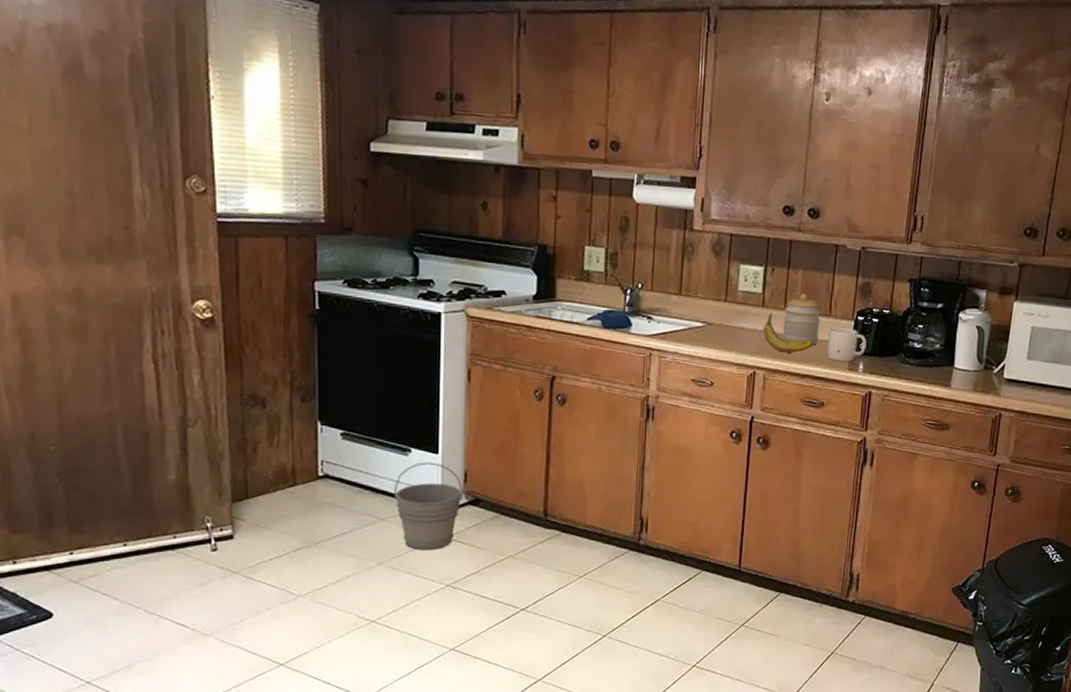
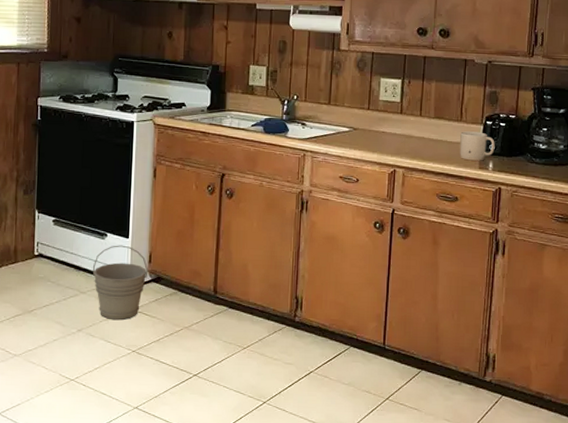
fruit: present [762,313,813,353] -> none [401,119,446,153]
jar: present [782,294,821,346] -> none [418,102,453,147]

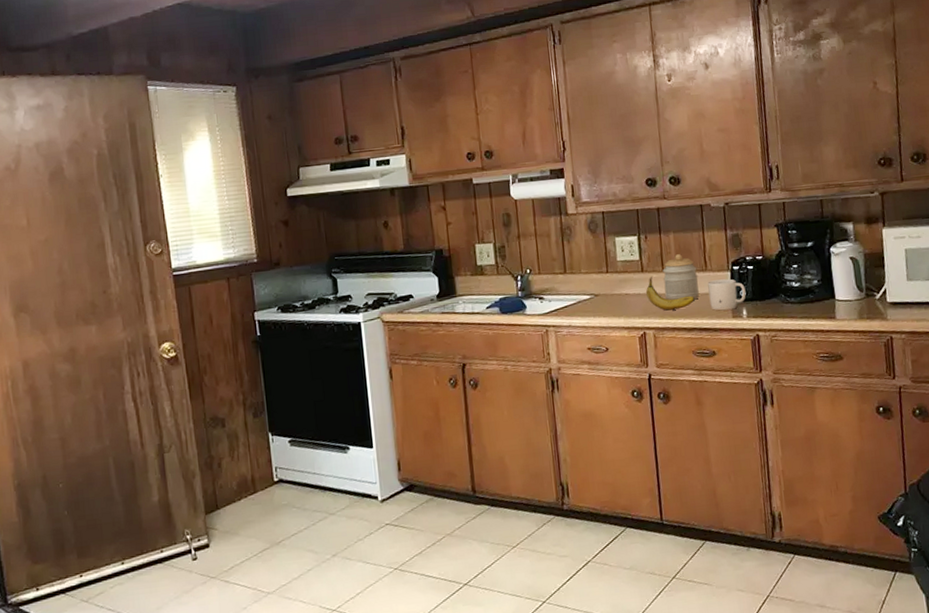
bucket: present [92,245,148,321] -> none [338,456,399,539]
fruit: none [401,119,446,153] -> present [645,276,695,311]
jar: none [418,102,453,147] -> present [662,254,700,300]

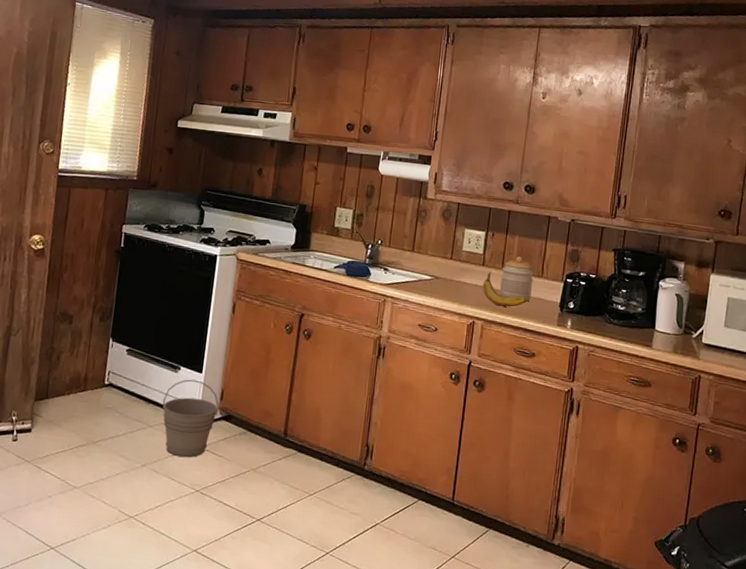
bucket: none [338,456,399,539] -> present [162,379,219,458]
mug: present [707,278,746,311] -> none [539,287,575,318]

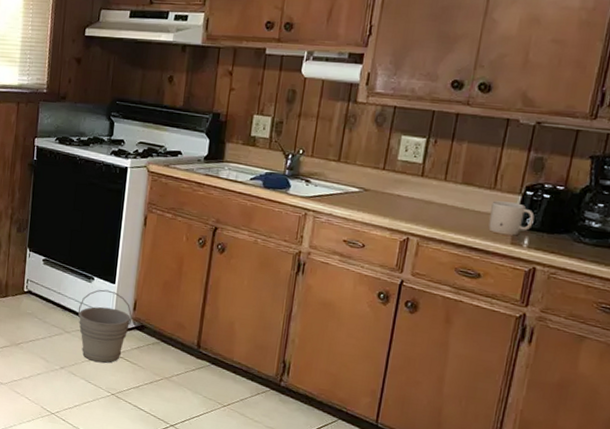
fruit: present [482,271,526,307] -> none [419,182,473,223]
jar: present [499,256,534,302] -> none [439,166,485,217]
mug: none [539,287,575,318] -> present [488,200,535,236]

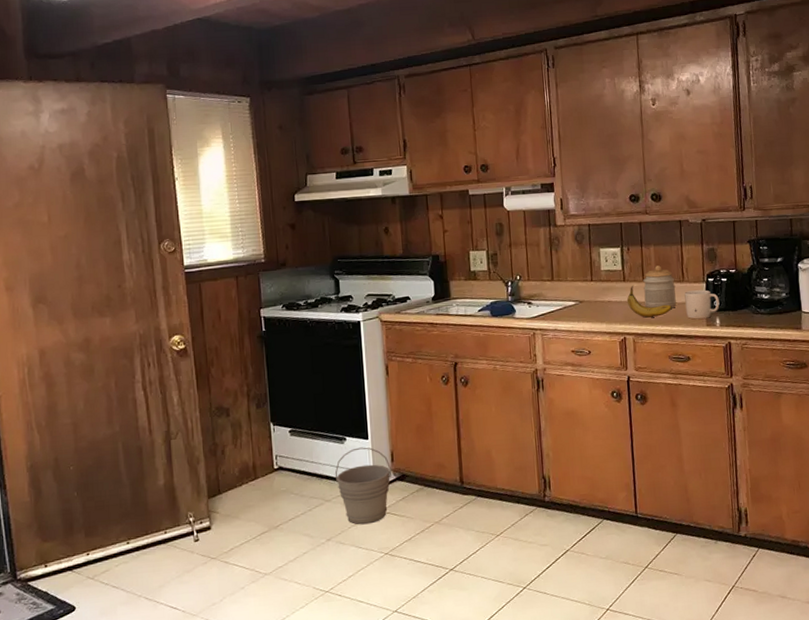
fruit: none [419,182,473,223] -> present [626,285,672,318]
jar: none [439,166,485,217] -> present [643,265,677,309]

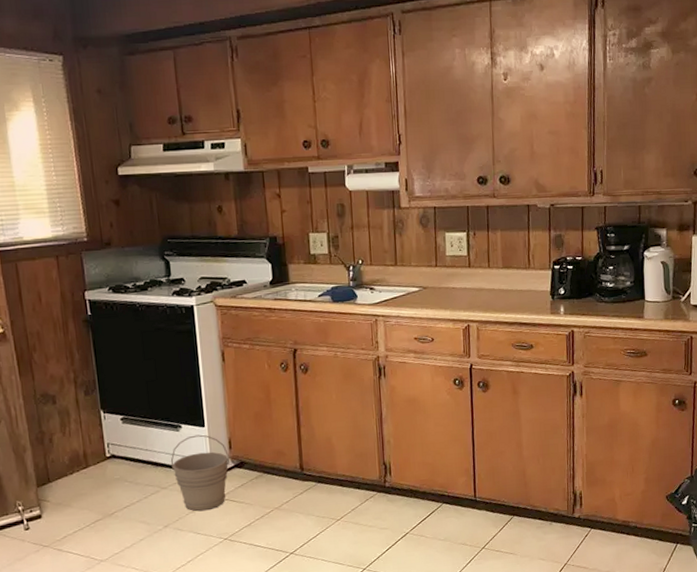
fruit: present [626,285,672,318] -> none [471,271,517,305]
jar: present [643,265,677,309] -> none [488,251,522,296]
mug: present [684,289,720,320] -> none [530,277,565,307]

